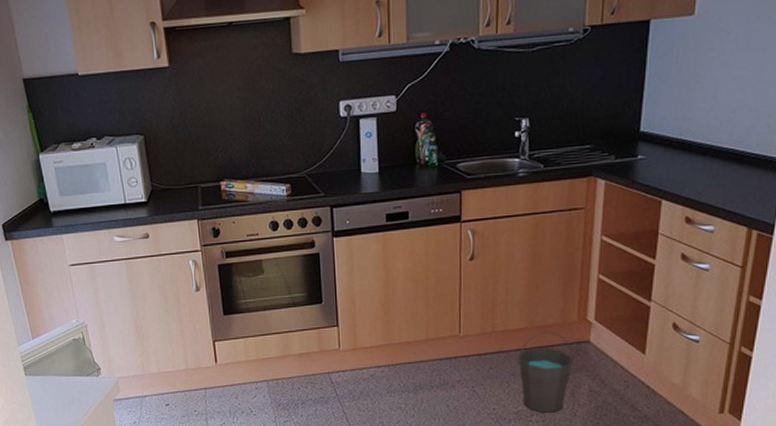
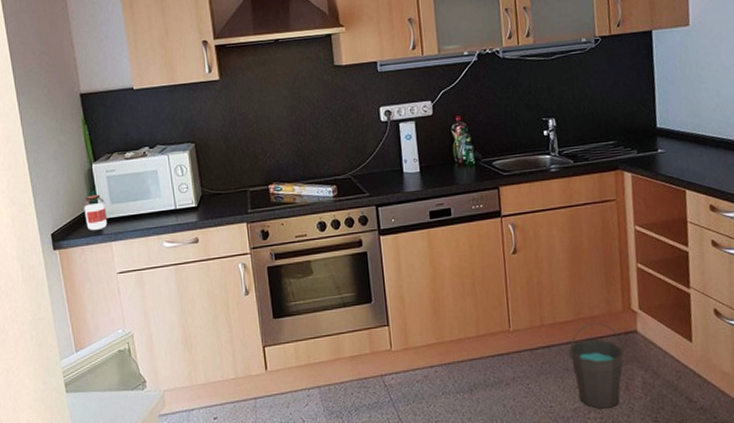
jar: none [33,186,58,222] -> present [84,194,108,230]

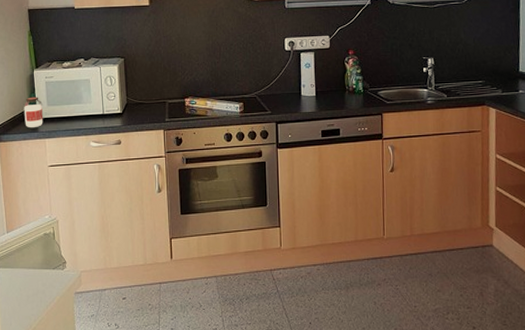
bucket: present [569,322,625,409] -> none [434,236,481,311]

